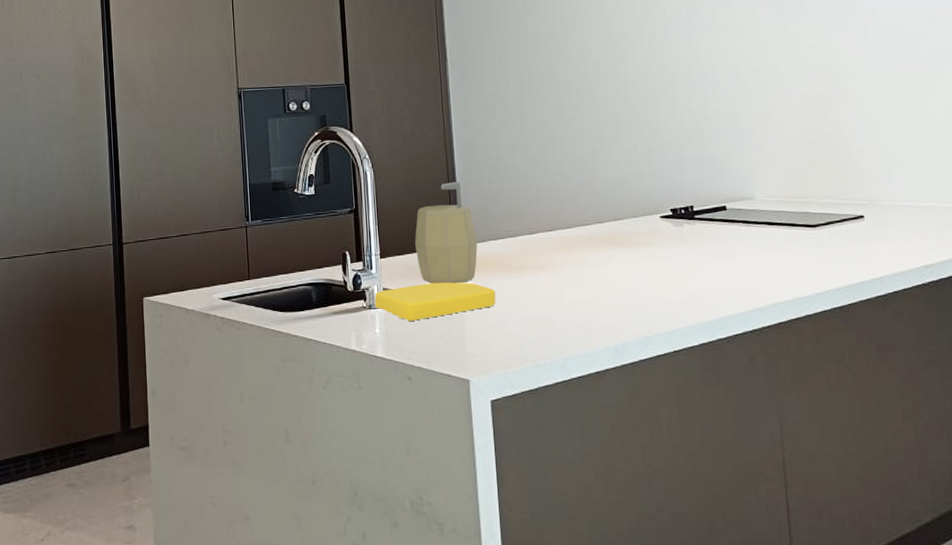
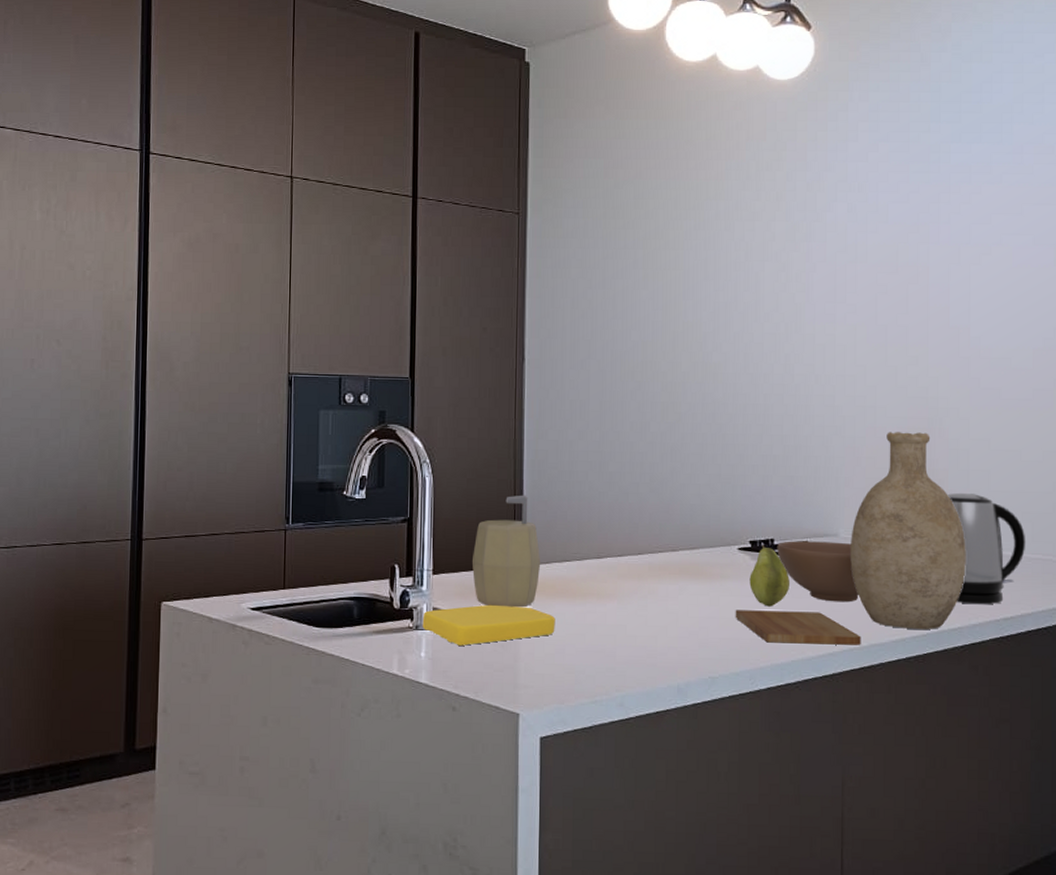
cutting board: none [662,271,787,302] -> present [735,610,861,645]
fruit: none [673,211,712,269] -> present [749,544,789,607]
bowl: none [697,204,780,261] -> present [777,541,859,603]
decorative vase: none [766,97,882,281] -> present [850,432,966,629]
kettle: none [856,150,939,254] -> present [947,492,1026,605]

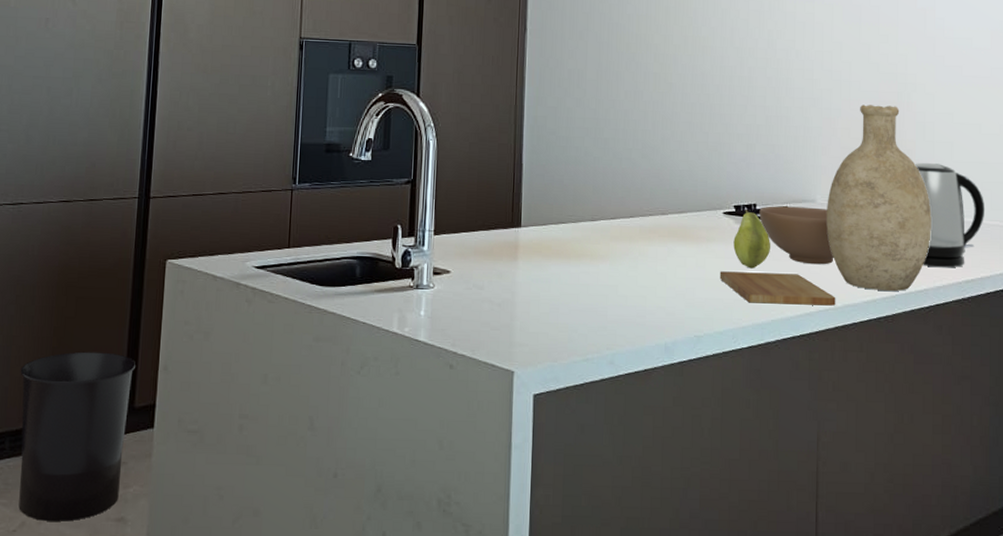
waste bin: none [21,694,135,861] -> present [18,351,135,521]
sponge: present [422,604,555,646] -> none [422,264,551,305]
soap dispenser: present [471,495,541,608] -> none [472,158,538,268]

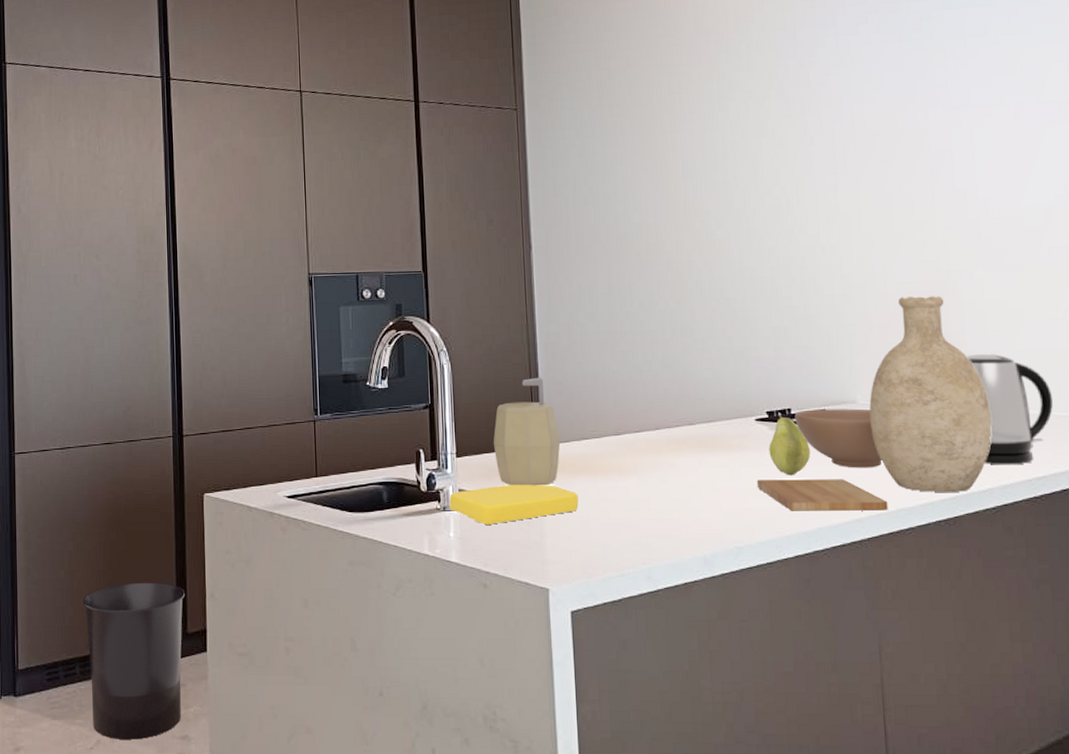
sponge: none [422,264,551,305] -> present [449,484,579,525]
soap dispenser: none [472,158,538,268] -> present [493,377,561,486]

